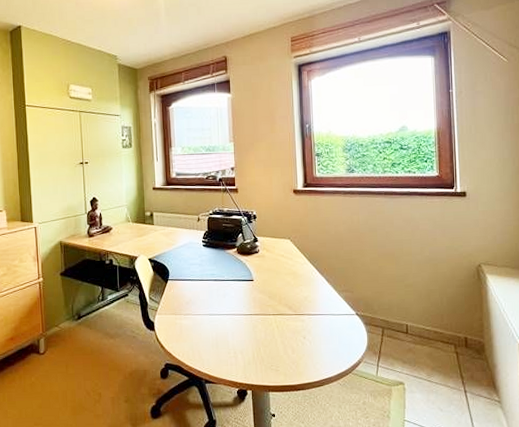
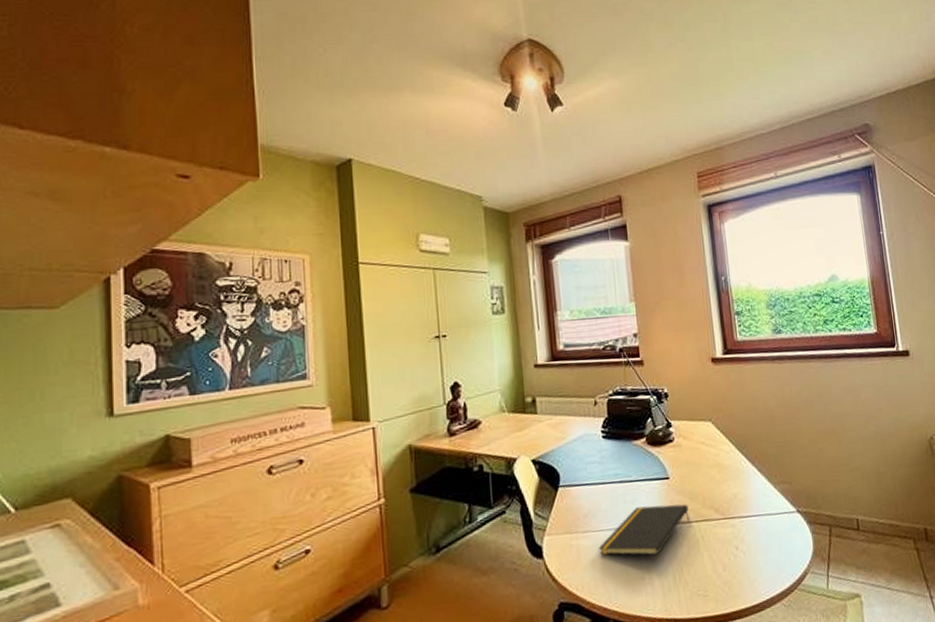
notepad: none [196,300,268,337] -> present [598,504,690,556]

